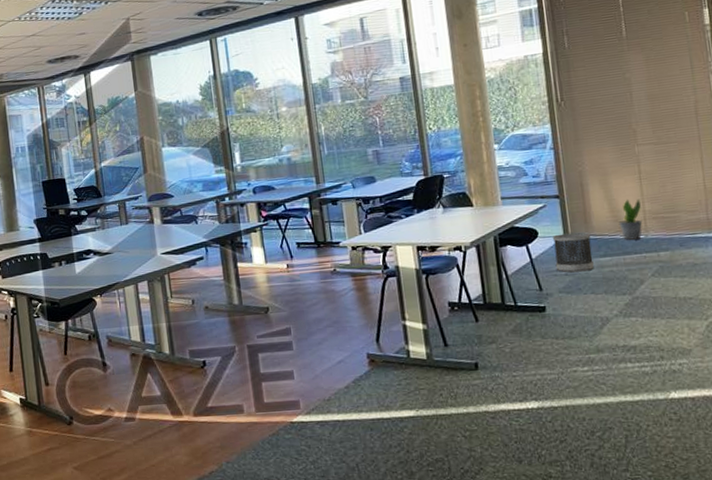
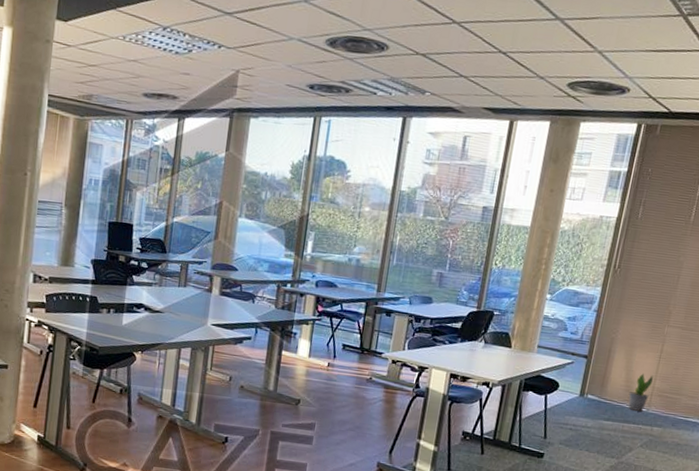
wastebasket: present [553,232,594,273] -> none [563,391,603,430]

